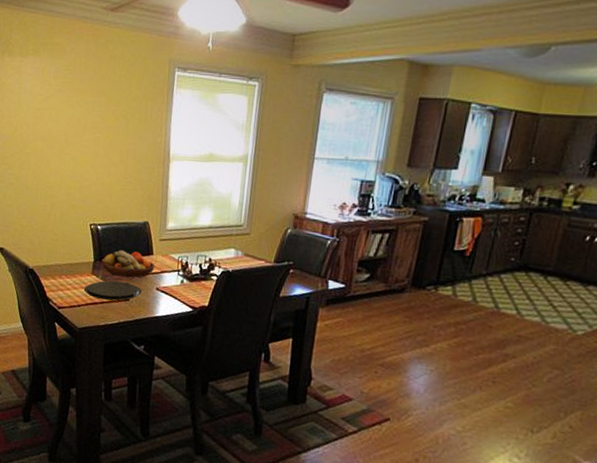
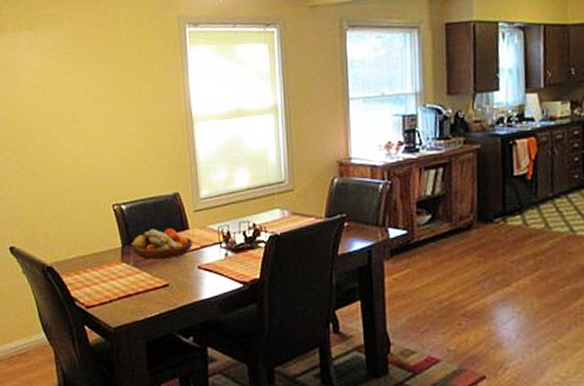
plate: present [83,280,143,301] -> none [114,265,183,289]

